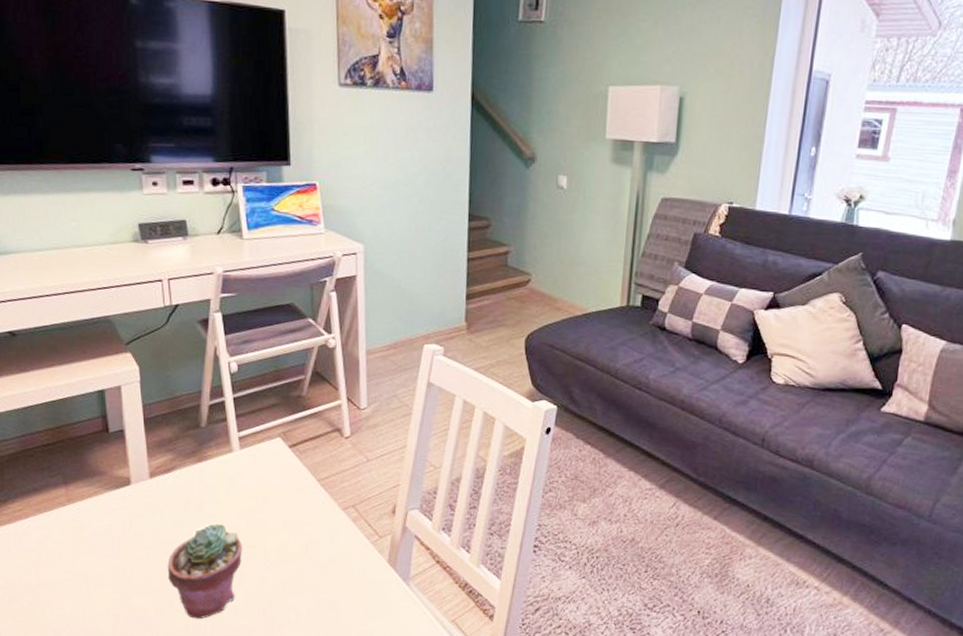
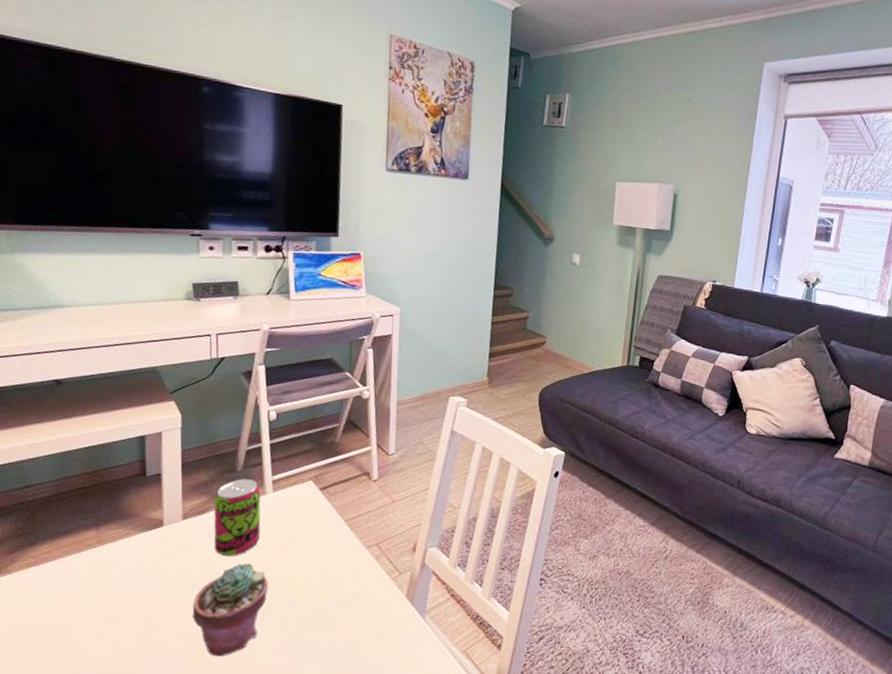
beverage can: none [180,435,230,517] -> present [214,479,261,557]

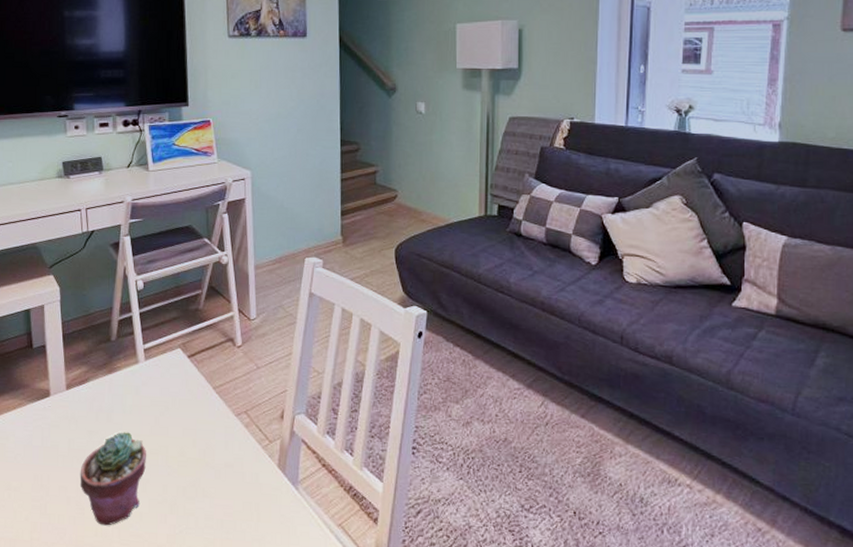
beverage can: present [214,479,261,557] -> none [93,348,136,426]

